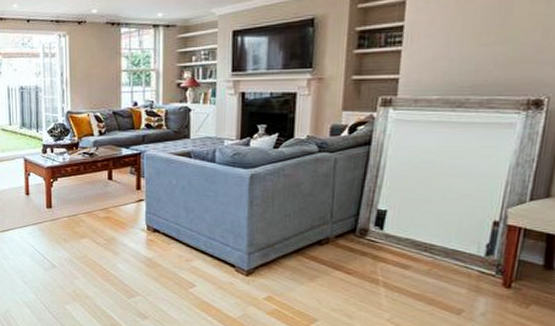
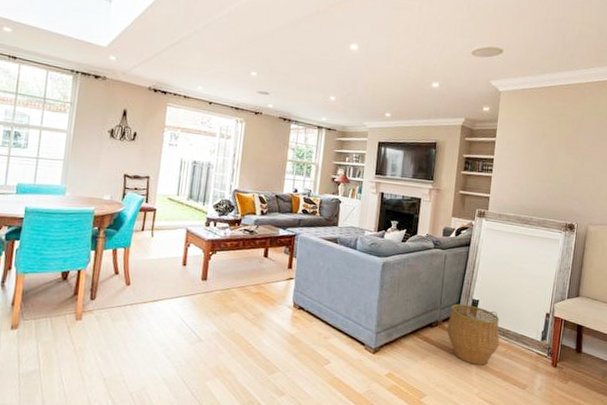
basket: none [342,216,420,287] -> present [446,304,500,365]

